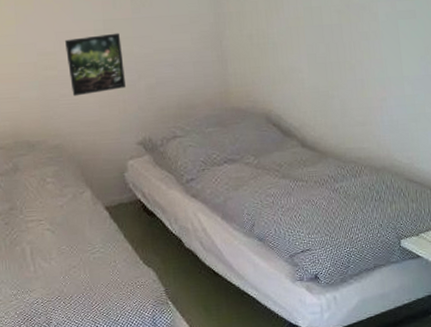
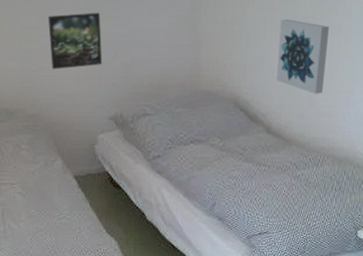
wall art: none [306,28,357,104] -> present [277,20,330,94]

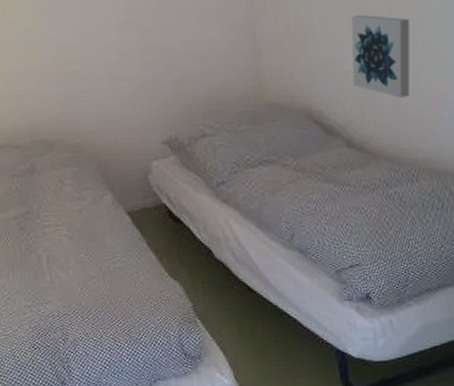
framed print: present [48,12,102,70] -> none [86,24,150,93]

